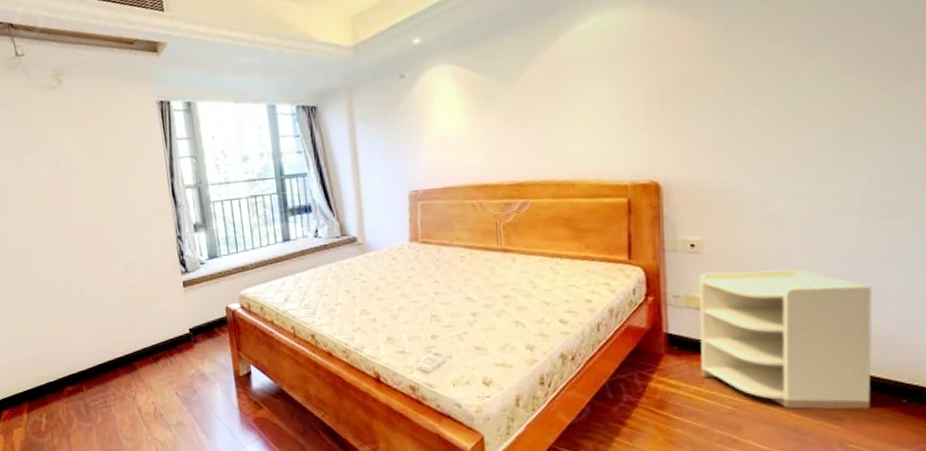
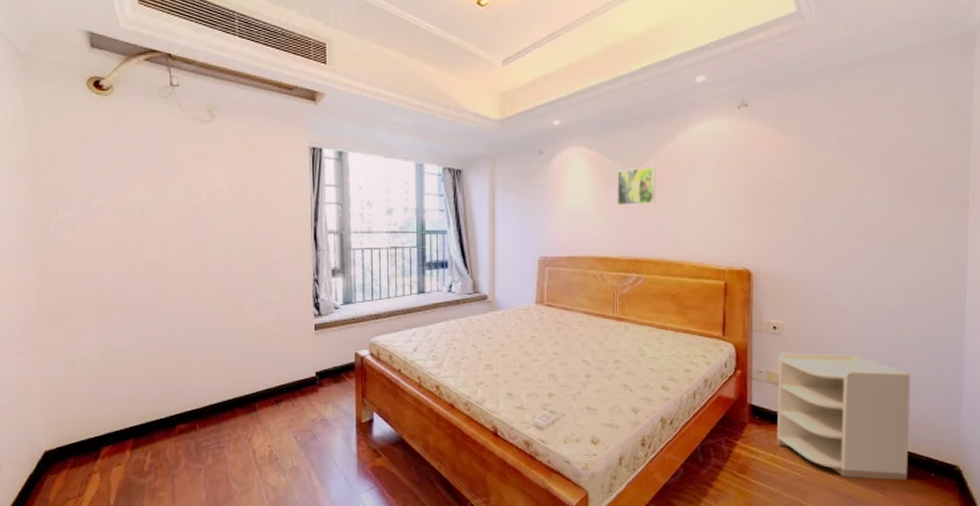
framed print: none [491,75,539,126] -> present [617,165,656,206]

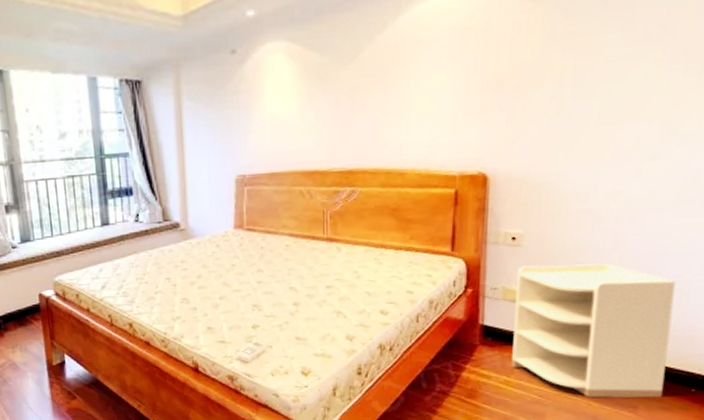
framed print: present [617,165,656,206] -> none [325,56,373,109]

